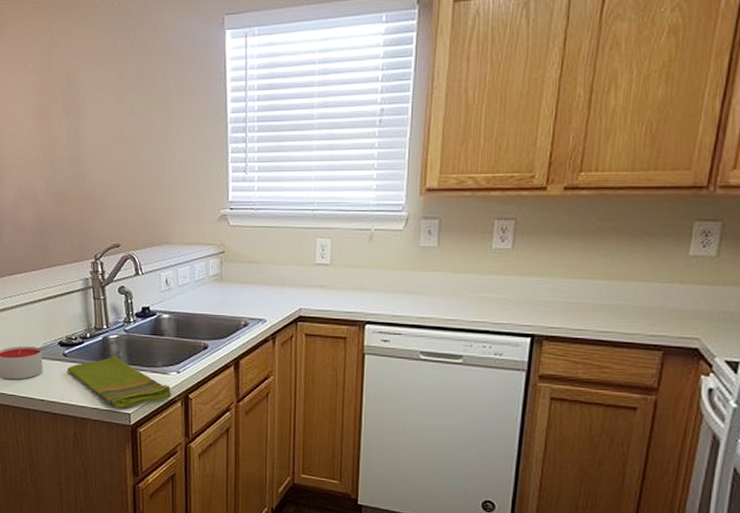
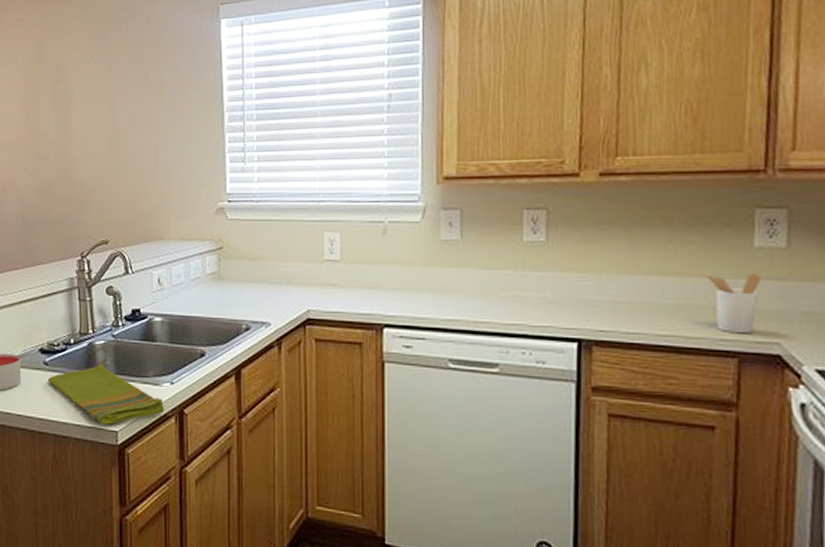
utensil holder: none [643,278,692,331] -> present [704,273,762,334]

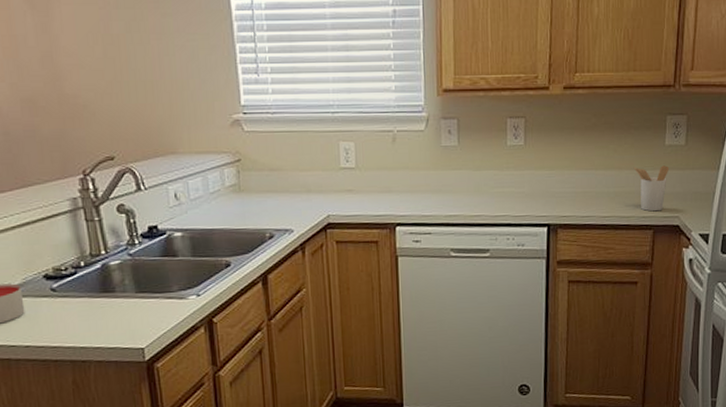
dish towel: present [47,363,165,425] -> none [57,283,193,344]

